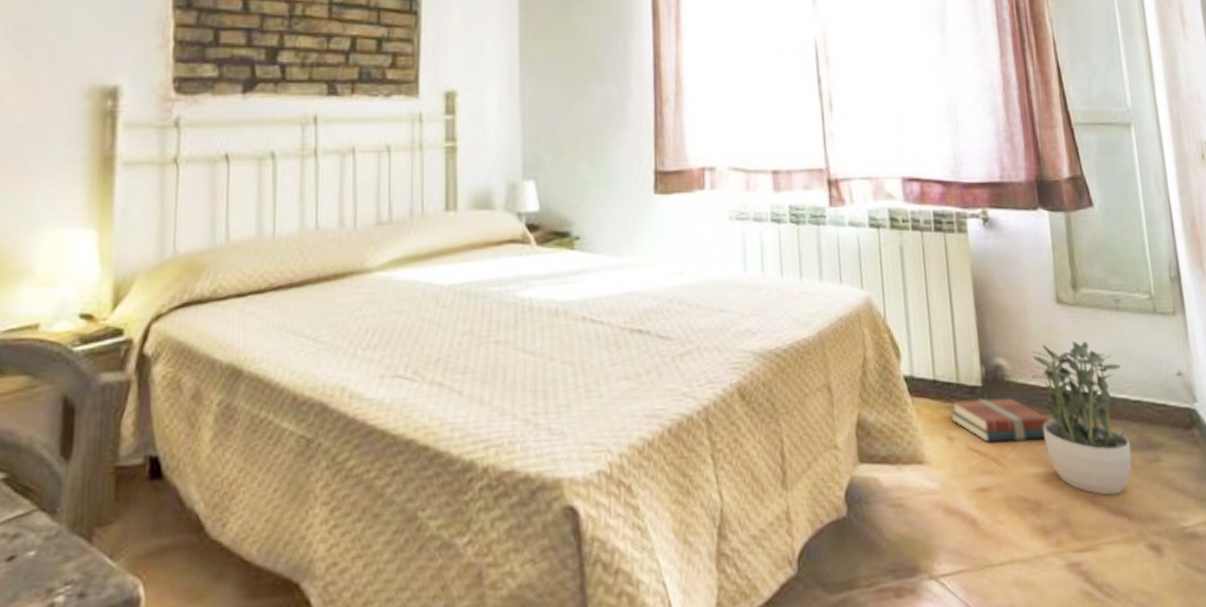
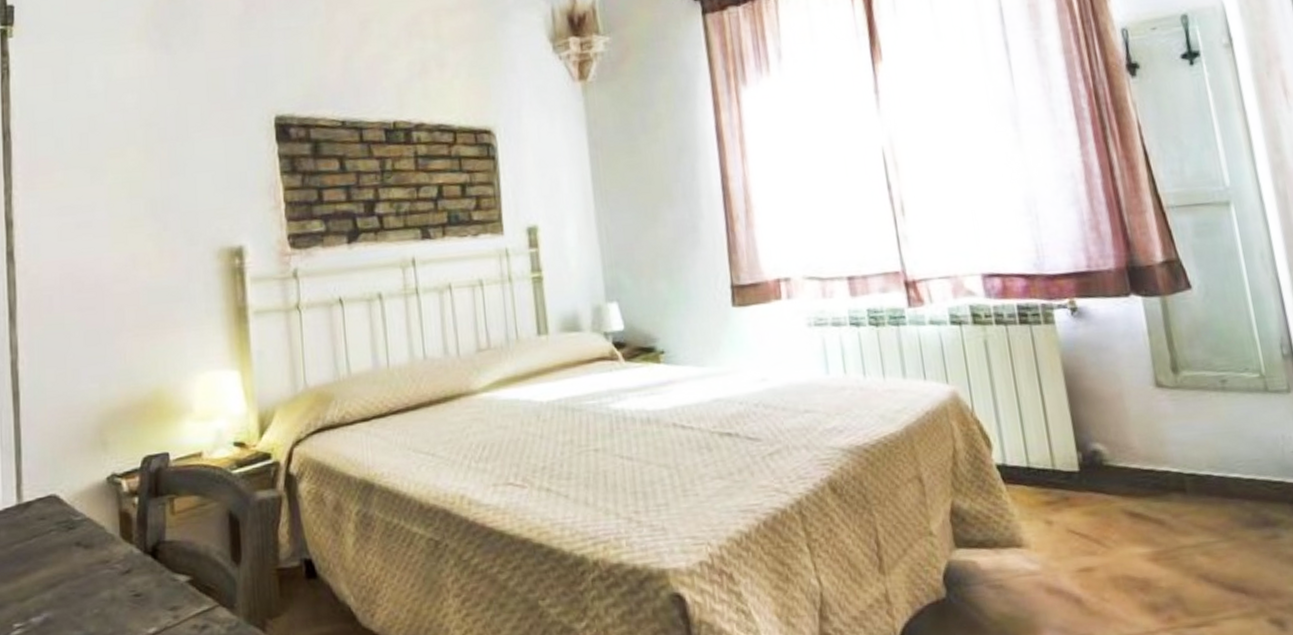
books: present [950,398,1049,444] -> none [1047,481,1154,526]
potted plant: present [1031,340,1132,496] -> none [1131,423,1248,573]

